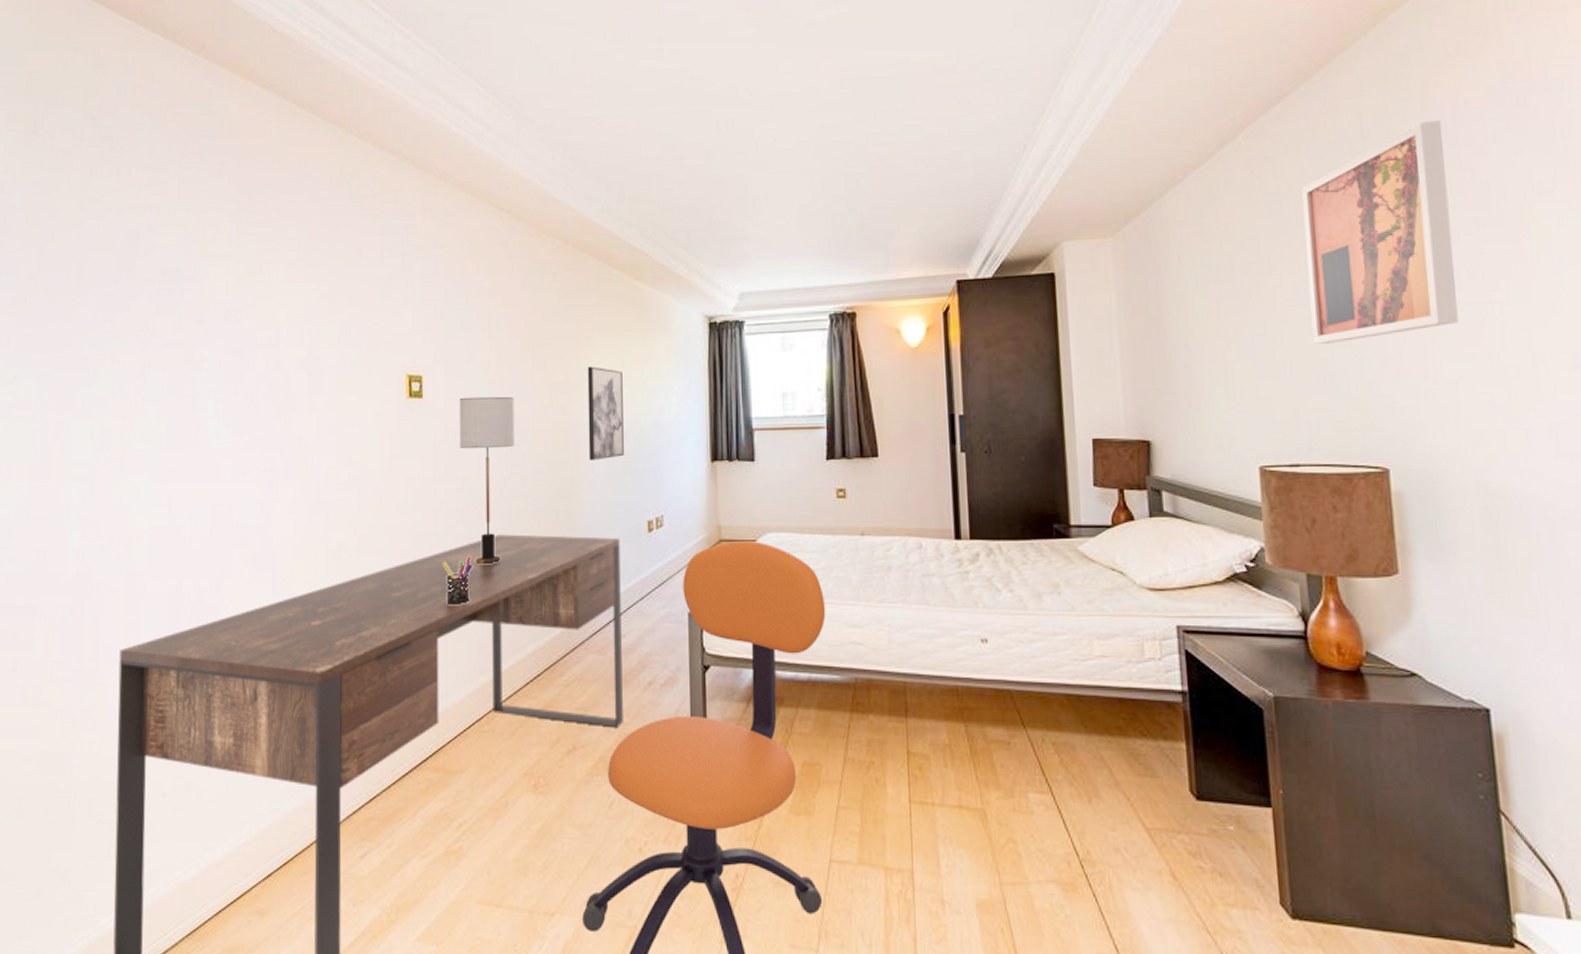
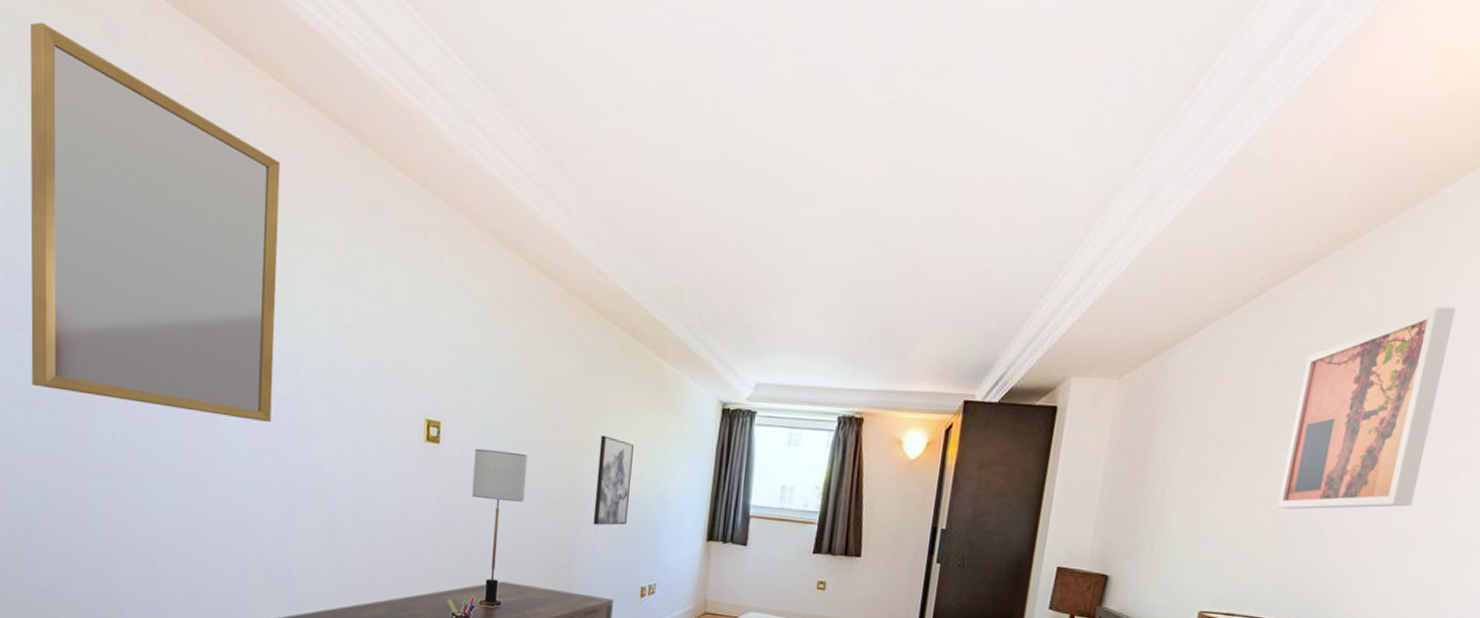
home mirror: none [11,62,253,401] -> present [30,22,281,422]

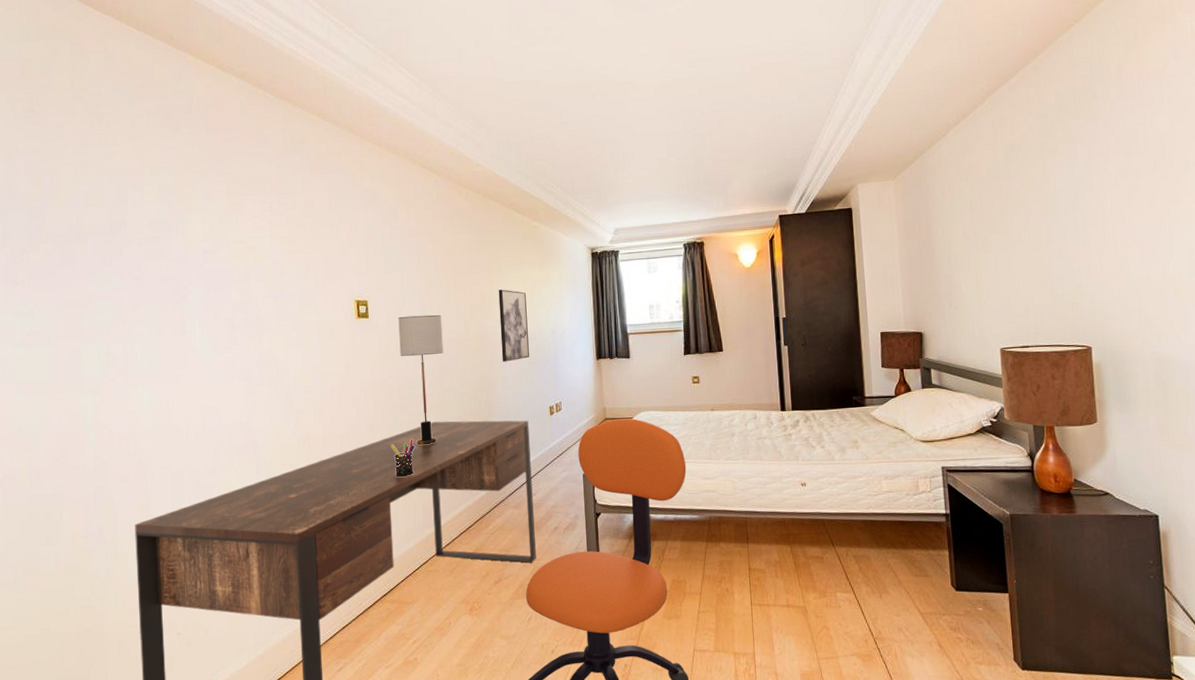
home mirror: present [30,22,281,422] -> none [16,51,229,327]
wall art: present [1277,306,1457,510] -> none [1031,87,1141,257]

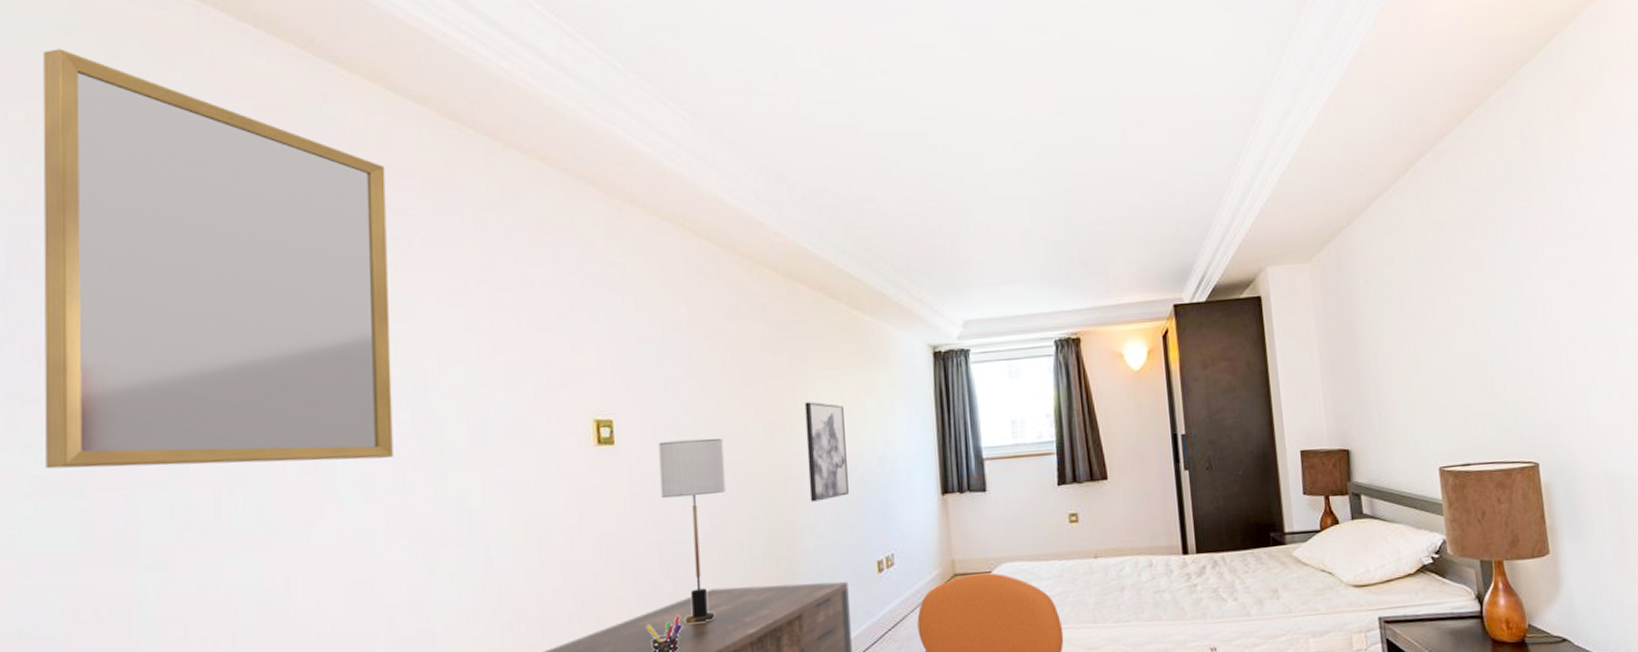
home mirror: none [16,51,229,327] -> present [43,48,393,469]

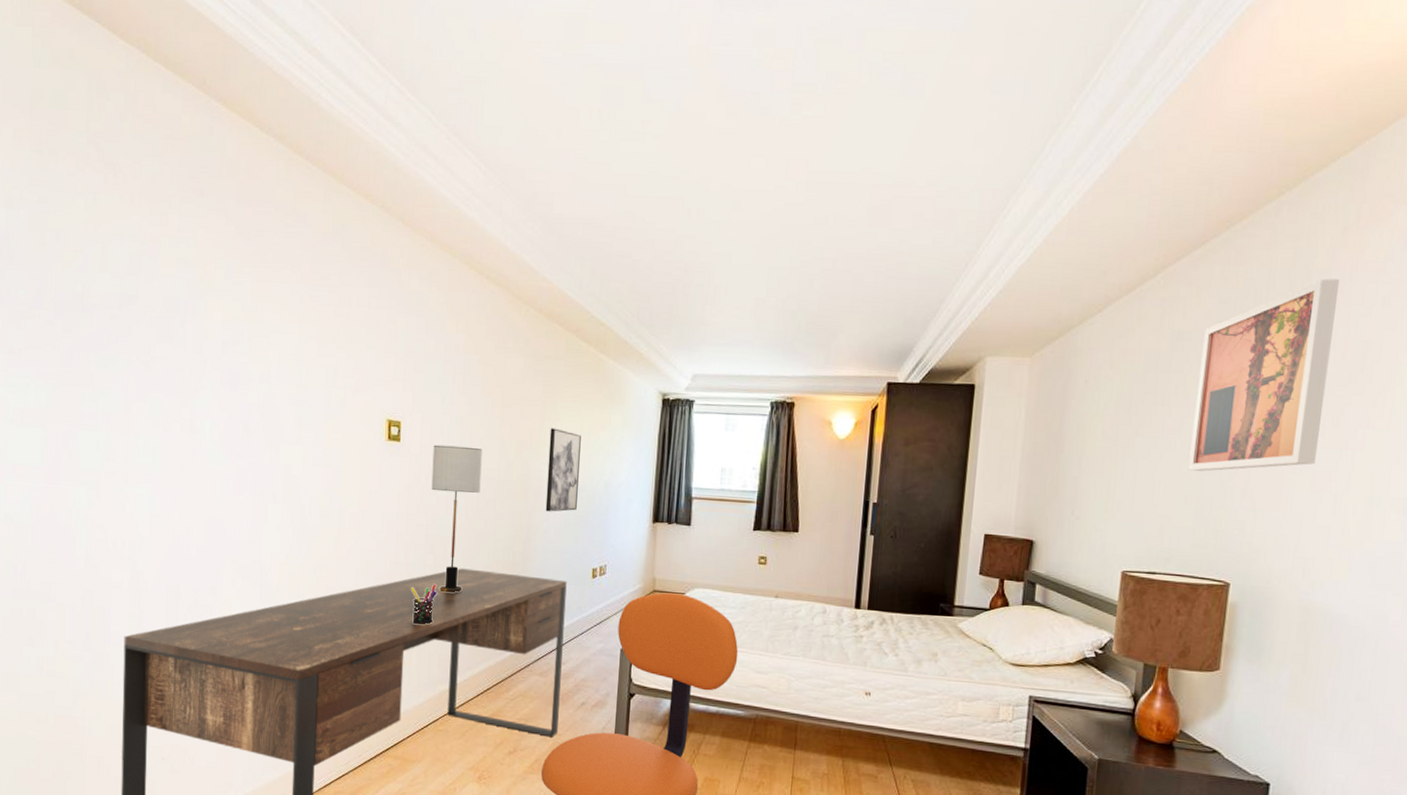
home mirror: present [43,48,393,469] -> none [22,78,251,428]
wall art: none [1461,160,1584,356] -> present [1188,278,1340,472]

